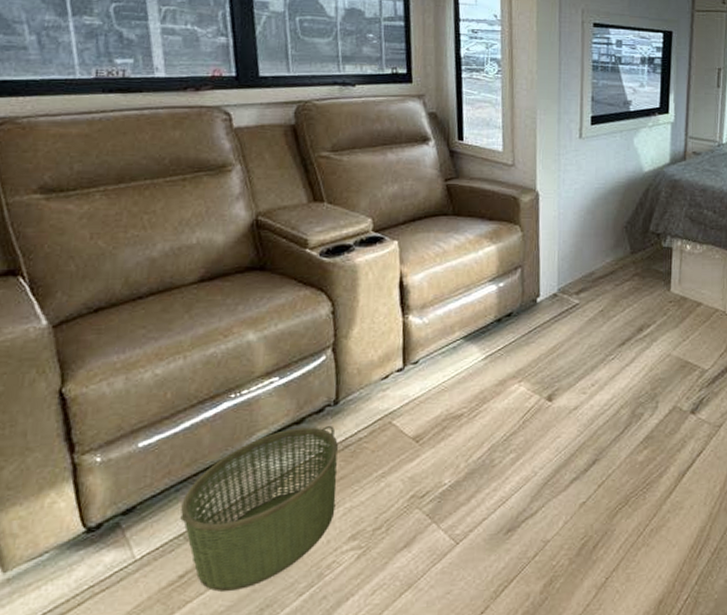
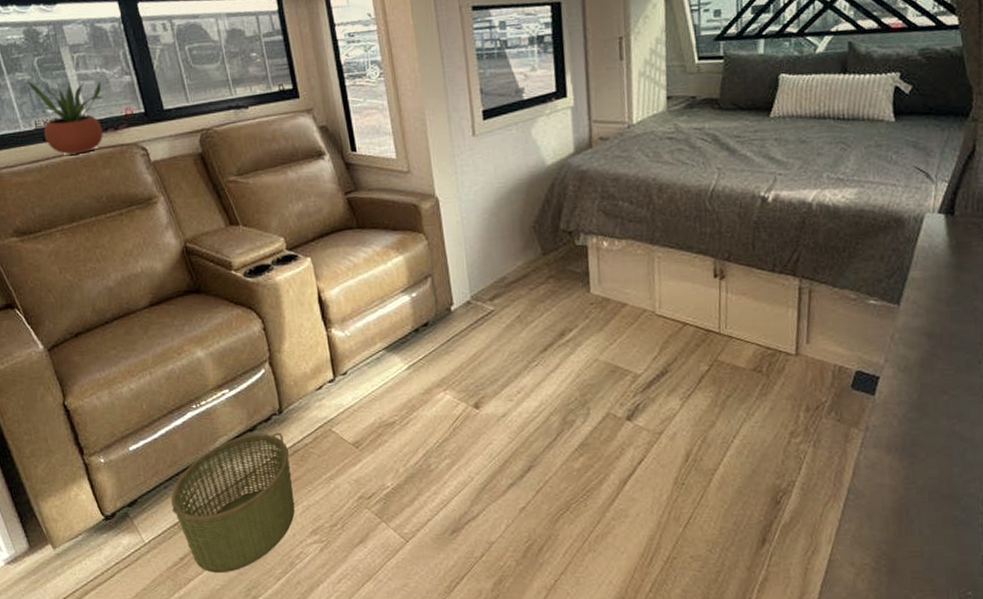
potted plant: none [95,26,190,111] -> present [26,81,104,155]

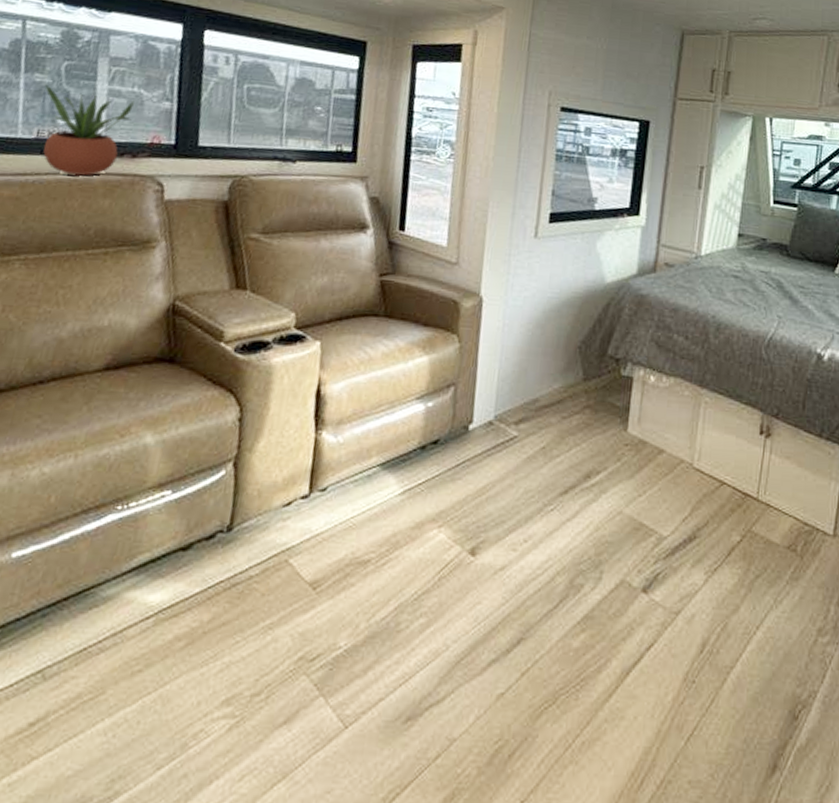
basket: present [171,432,295,573] -> none [41,554,226,751]

